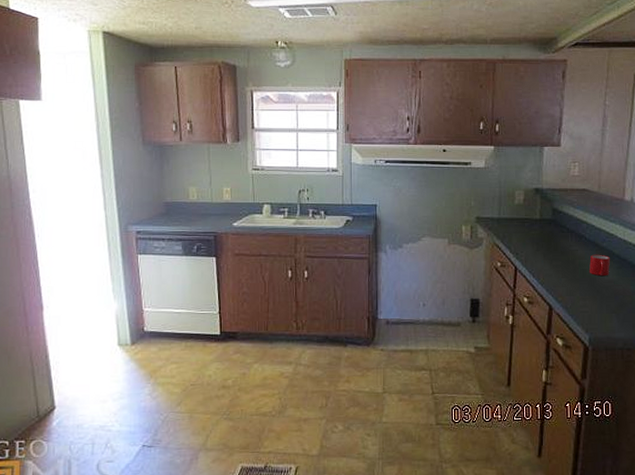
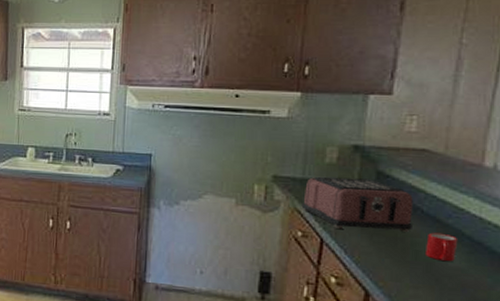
toaster: none [499,215,579,257] -> present [301,176,413,233]

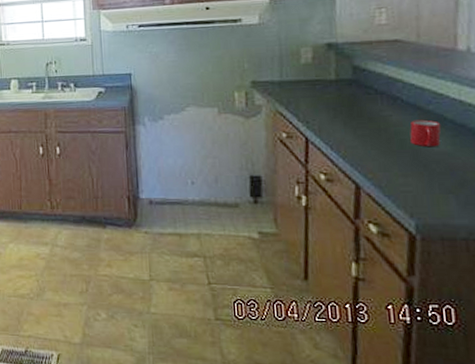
toaster: present [301,176,413,233] -> none [282,74,394,126]

